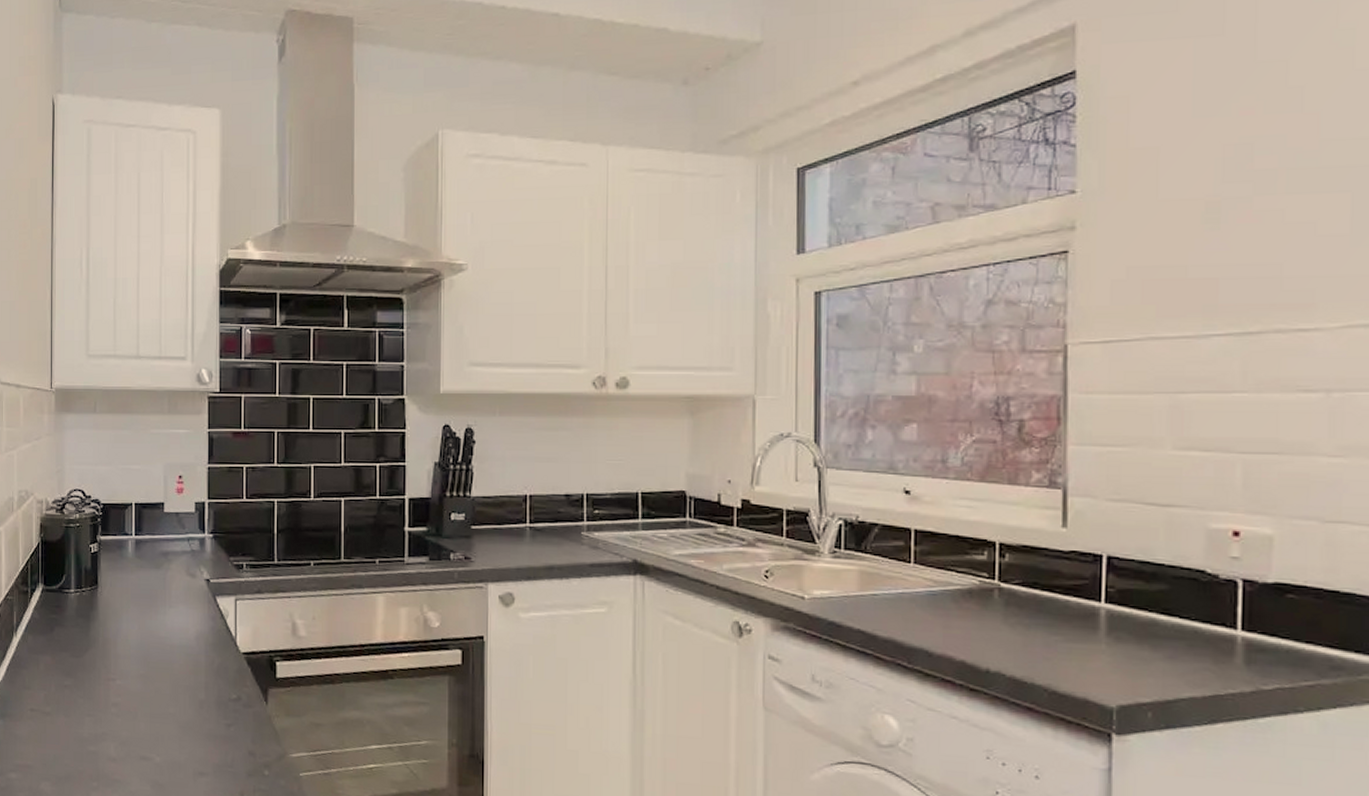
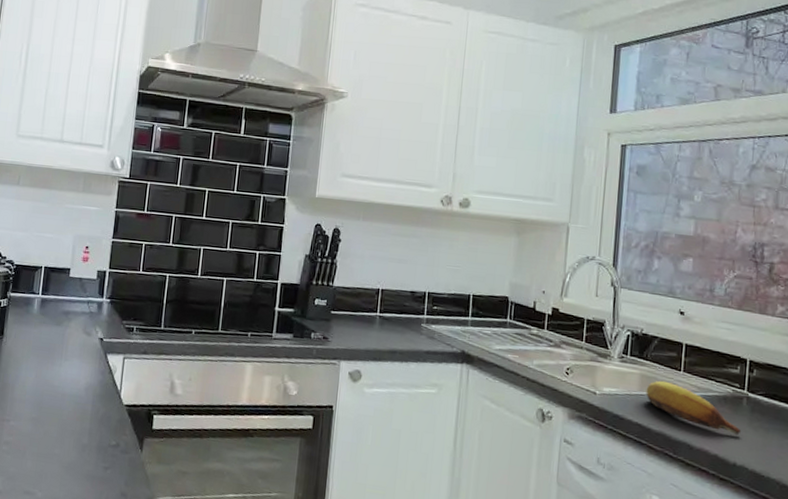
fruit: none [867,576,994,636] -> present [646,380,742,436]

